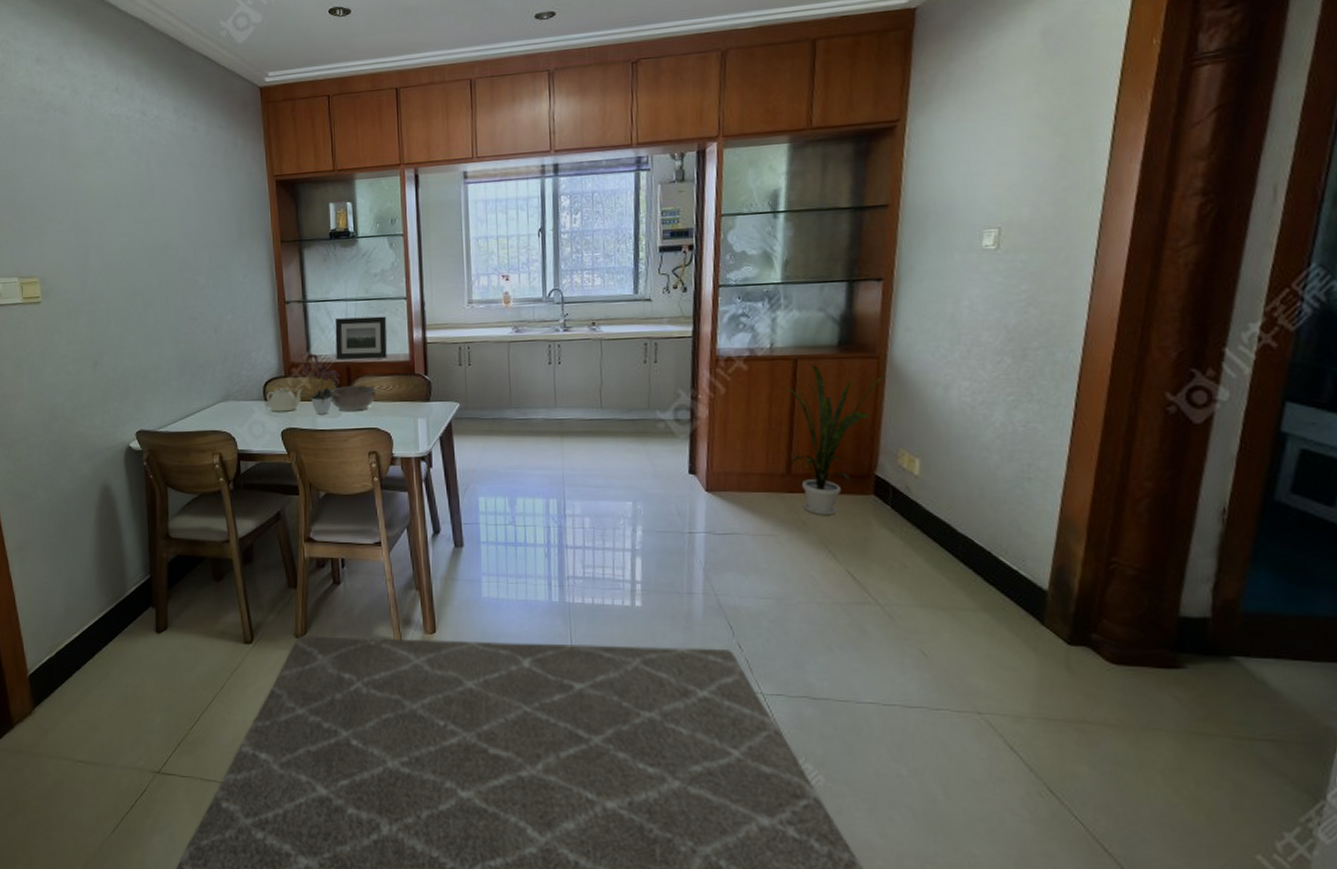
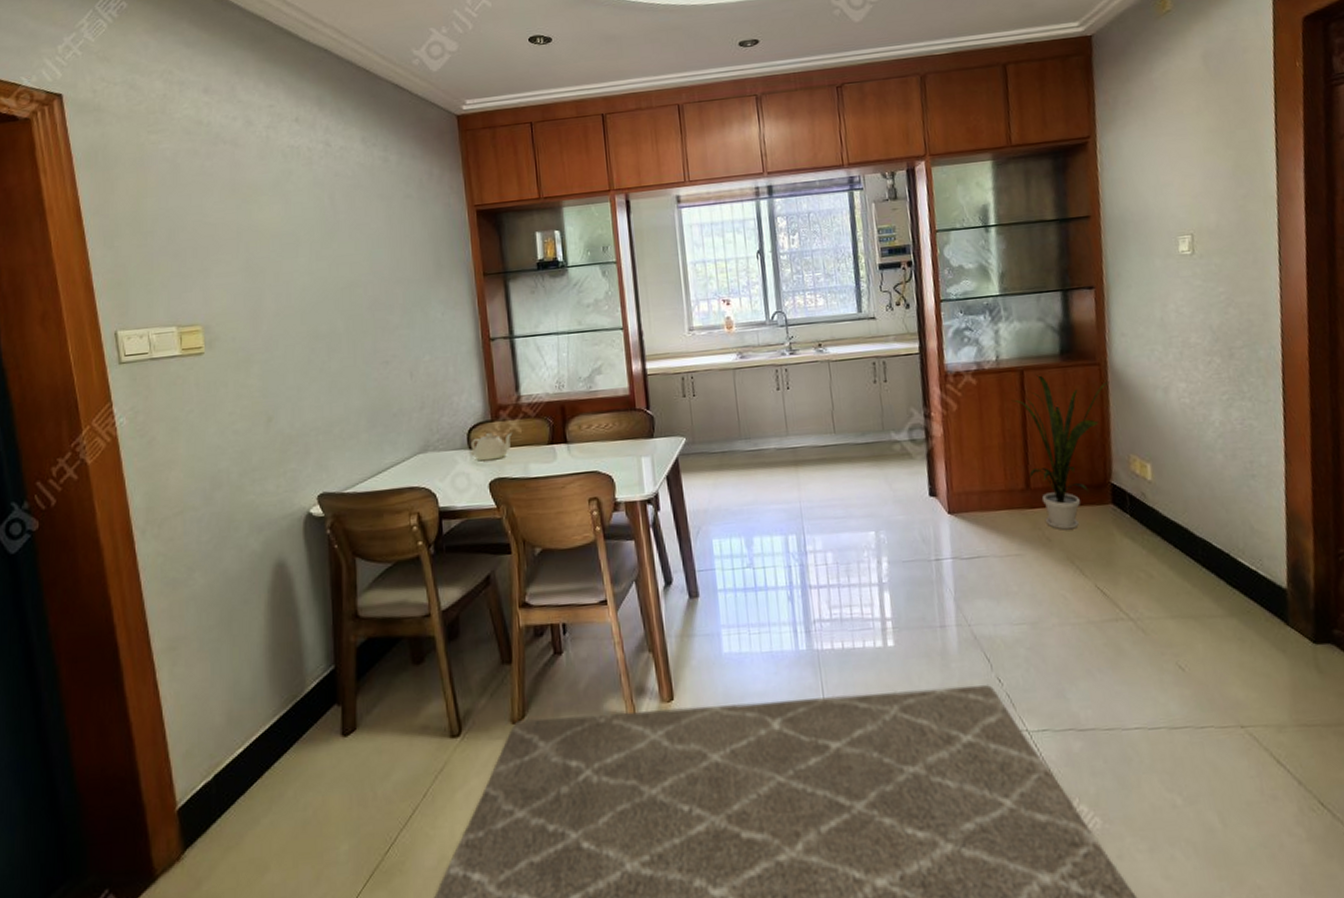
flower arrangement: present [301,353,340,415] -> none [510,392,553,461]
bowl: present [330,385,376,412] -> none [543,424,595,456]
picture frame: present [335,316,388,361] -> none [545,348,605,400]

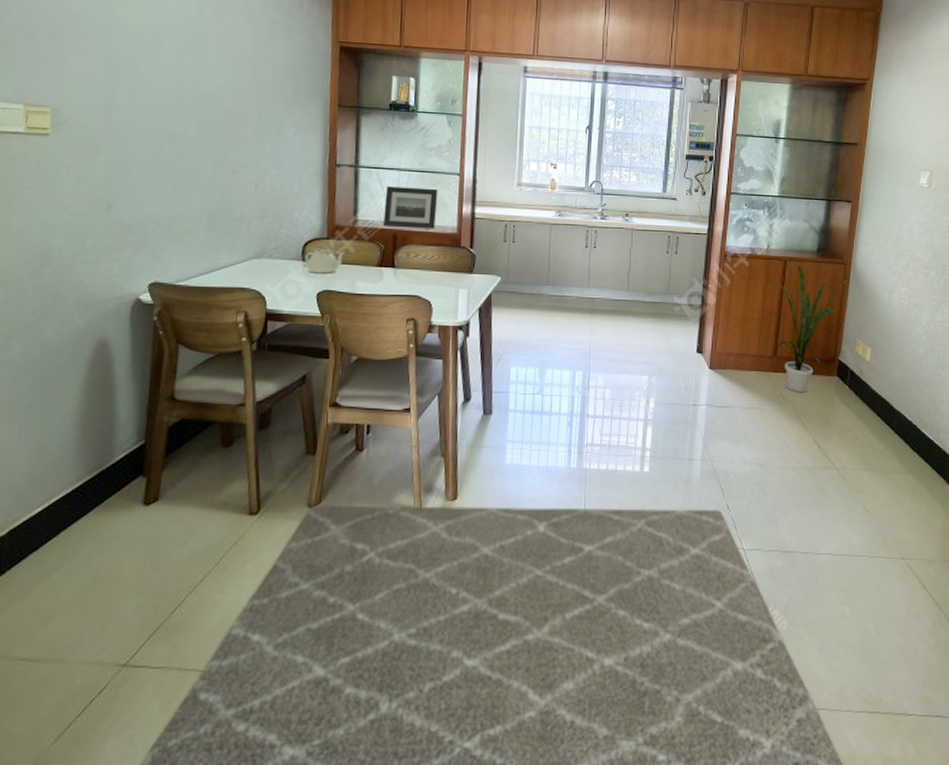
picture frame: none [545,348,605,400] -> present [383,186,438,229]

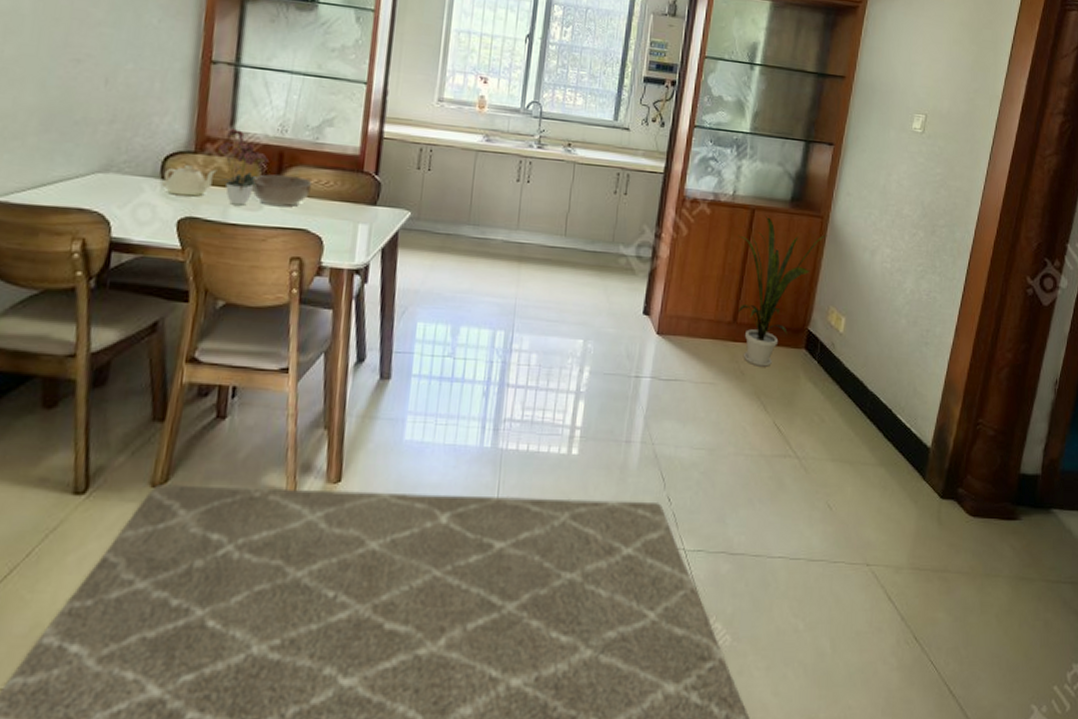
flower arrangement: none [345,217,385,279] -> present [218,127,268,206]
bowl: none [372,253,421,279] -> present [251,174,313,207]
picture frame: present [383,186,438,229] -> none [267,92,339,149]

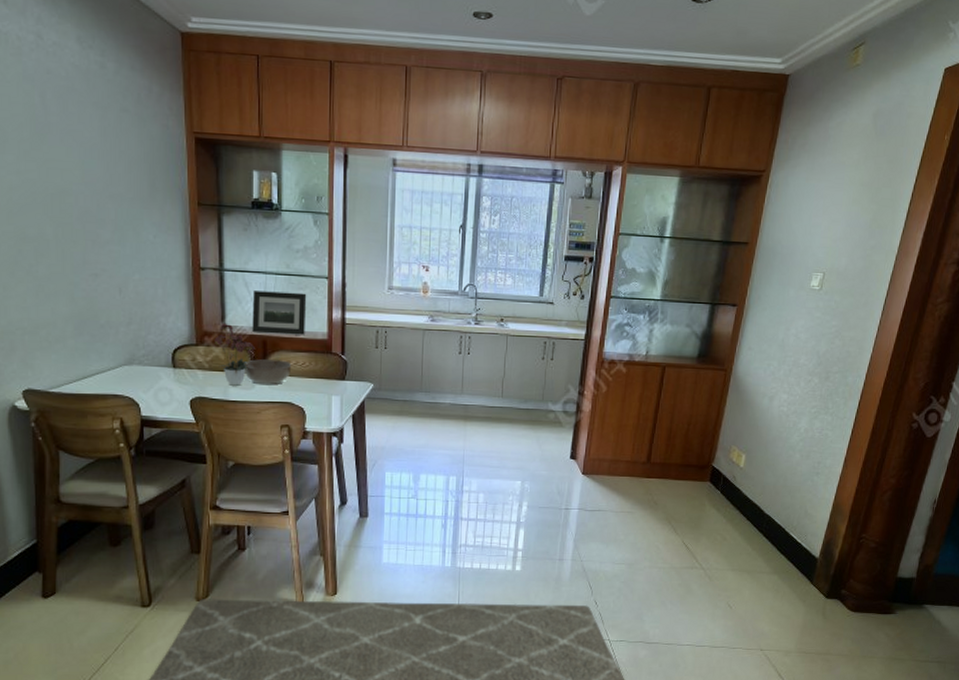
teapot: present [162,165,217,197] -> none [175,356,216,381]
picture frame: none [267,92,339,149] -> present [252,291,307,335]
house plant: present [738,216,827,367] -> none [651,372,730,497]

